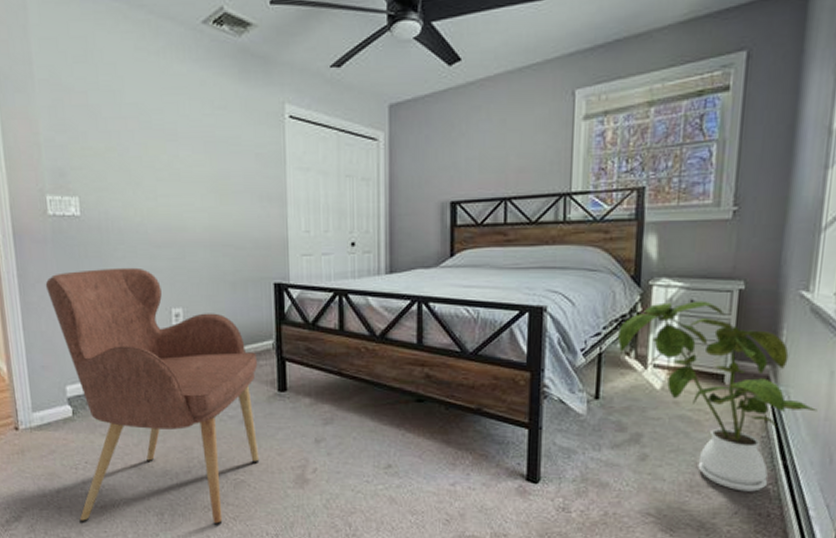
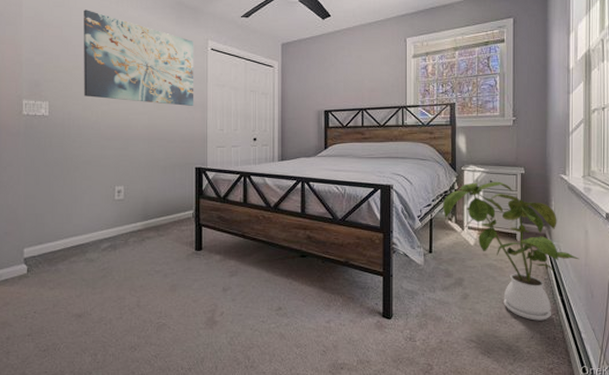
armchair: present [45,267,260,526] -> none [15,155,181,366]
wall art: none [113,65,269,199] -> present [84,10,194,106]

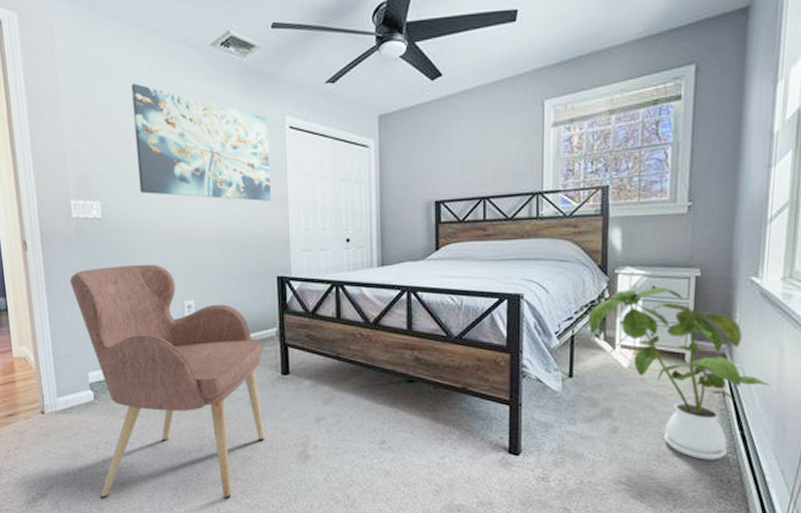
armchair: none [15,155,181,366] -> present [69,264,265,500]

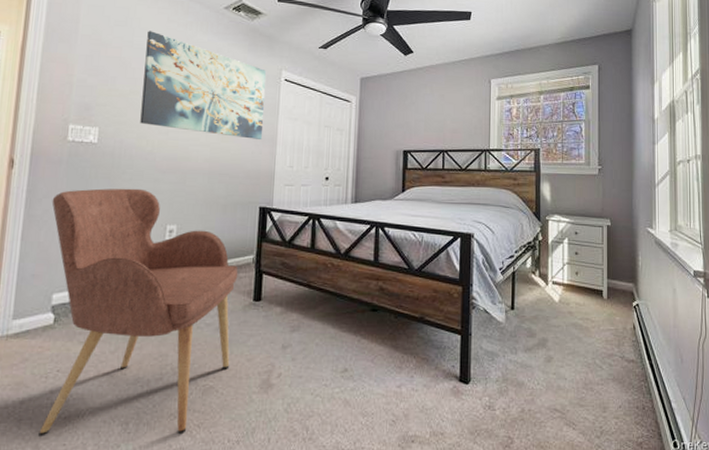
house plant: present [587,287,770,460] -> none [525,233,668,388]

